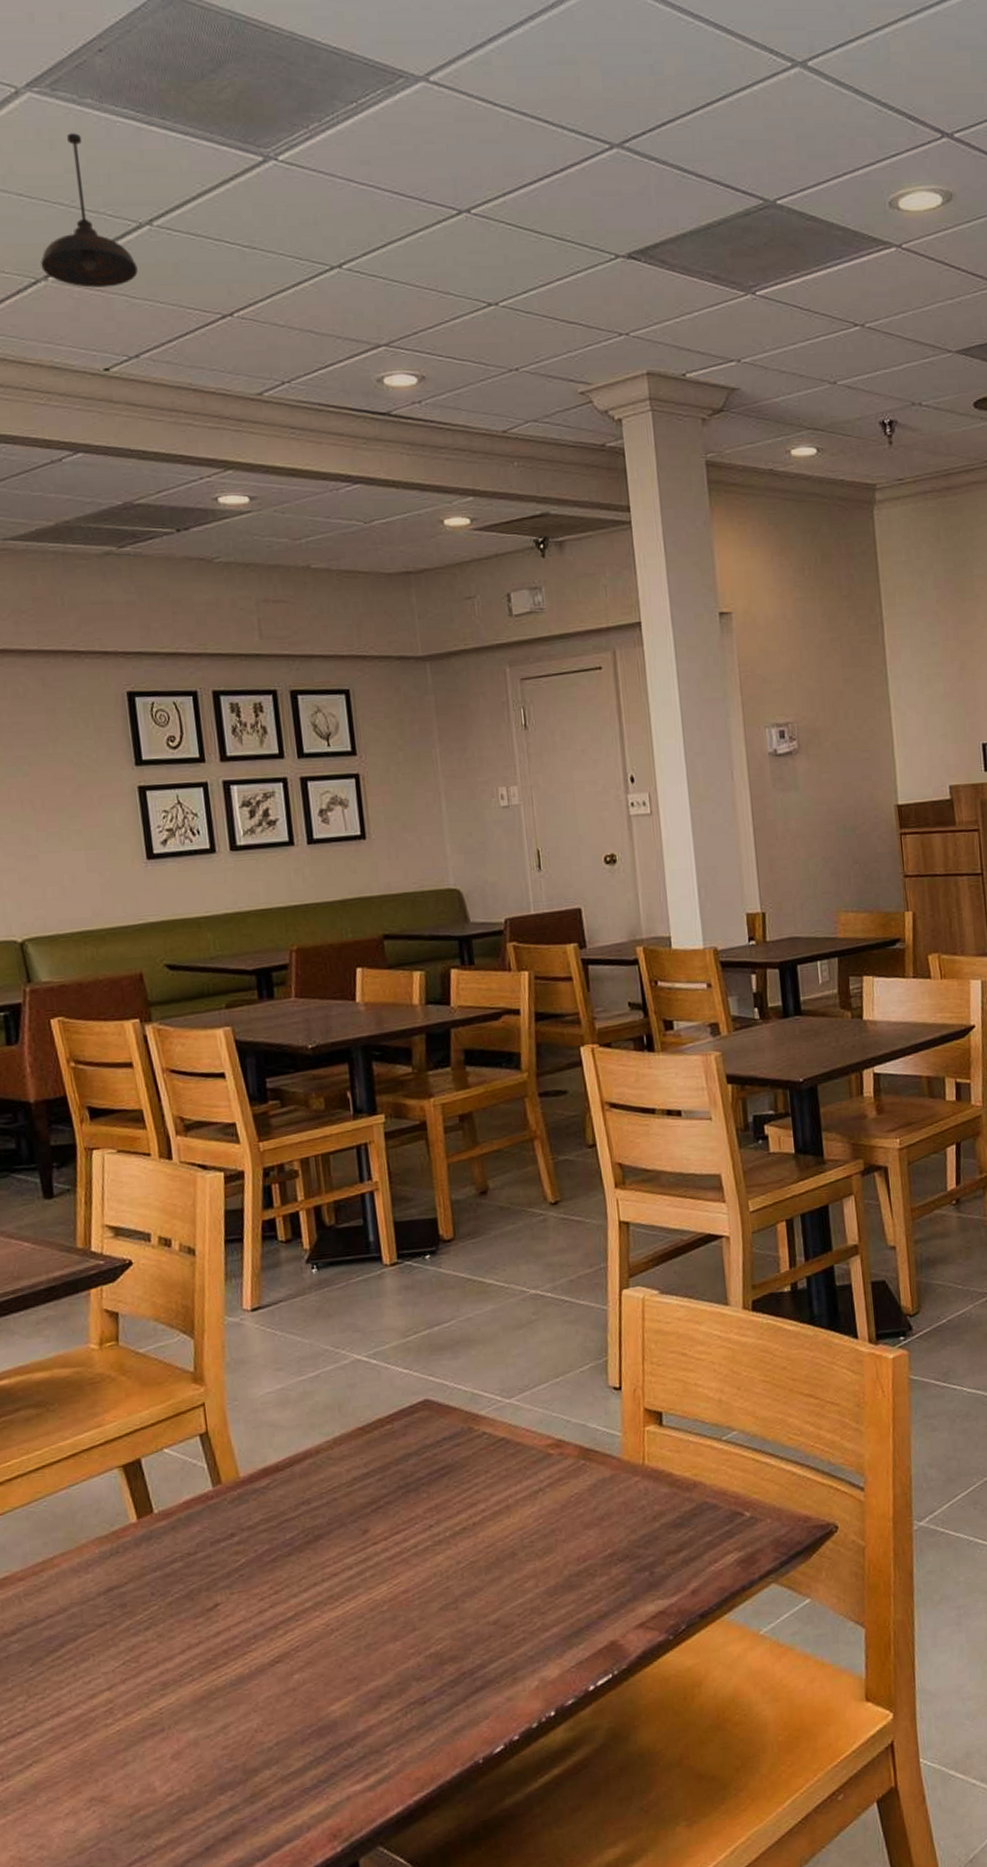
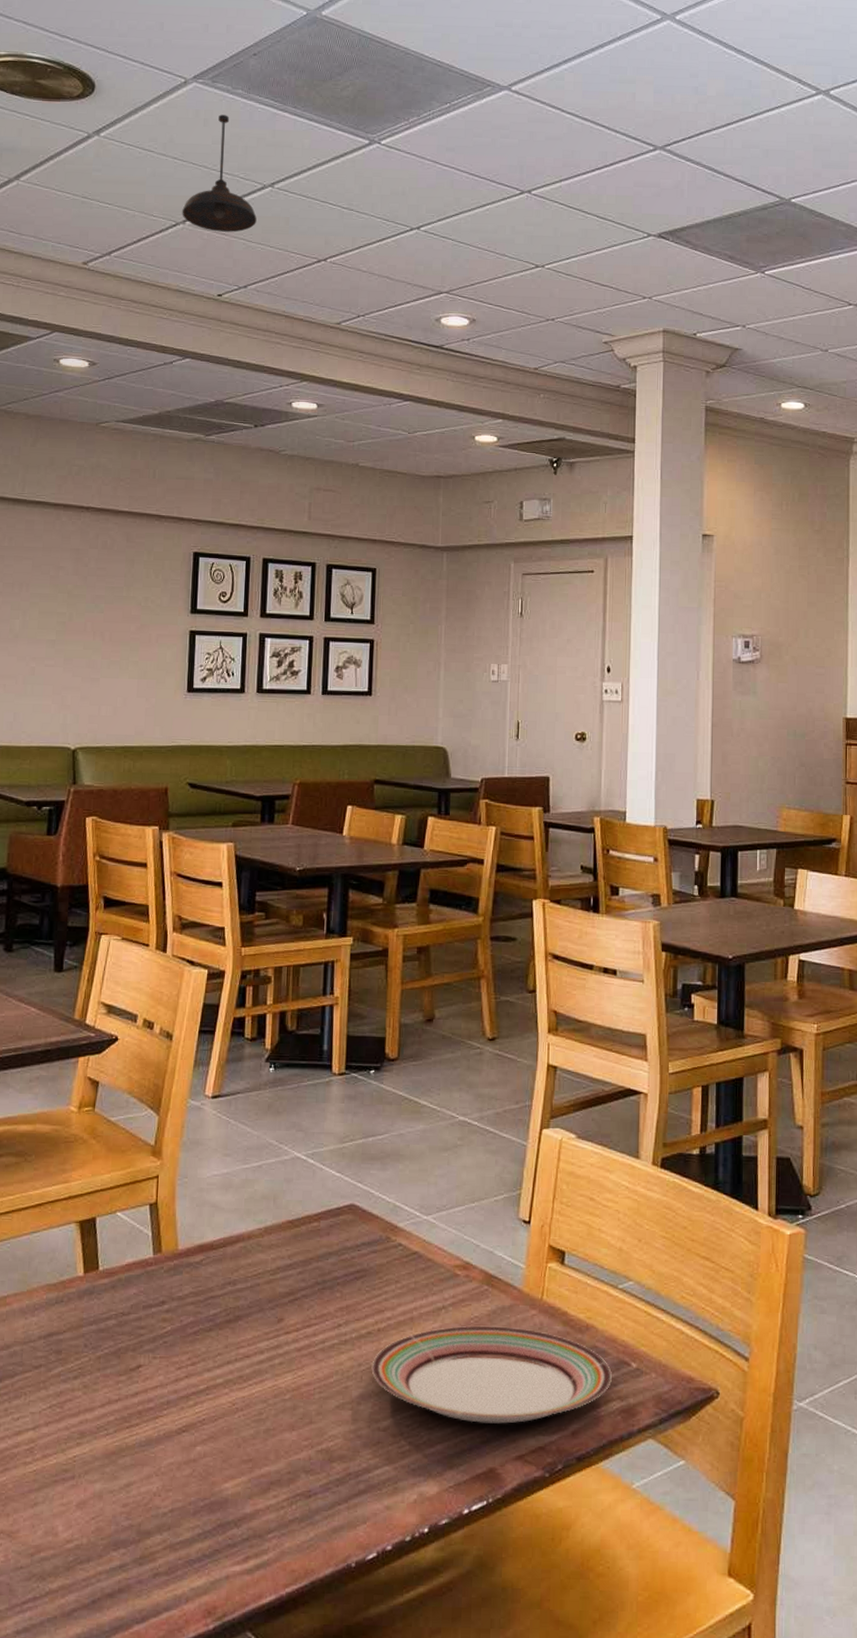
plate: none [471,1496,727,1600] -> present [371,1325,612,1424]

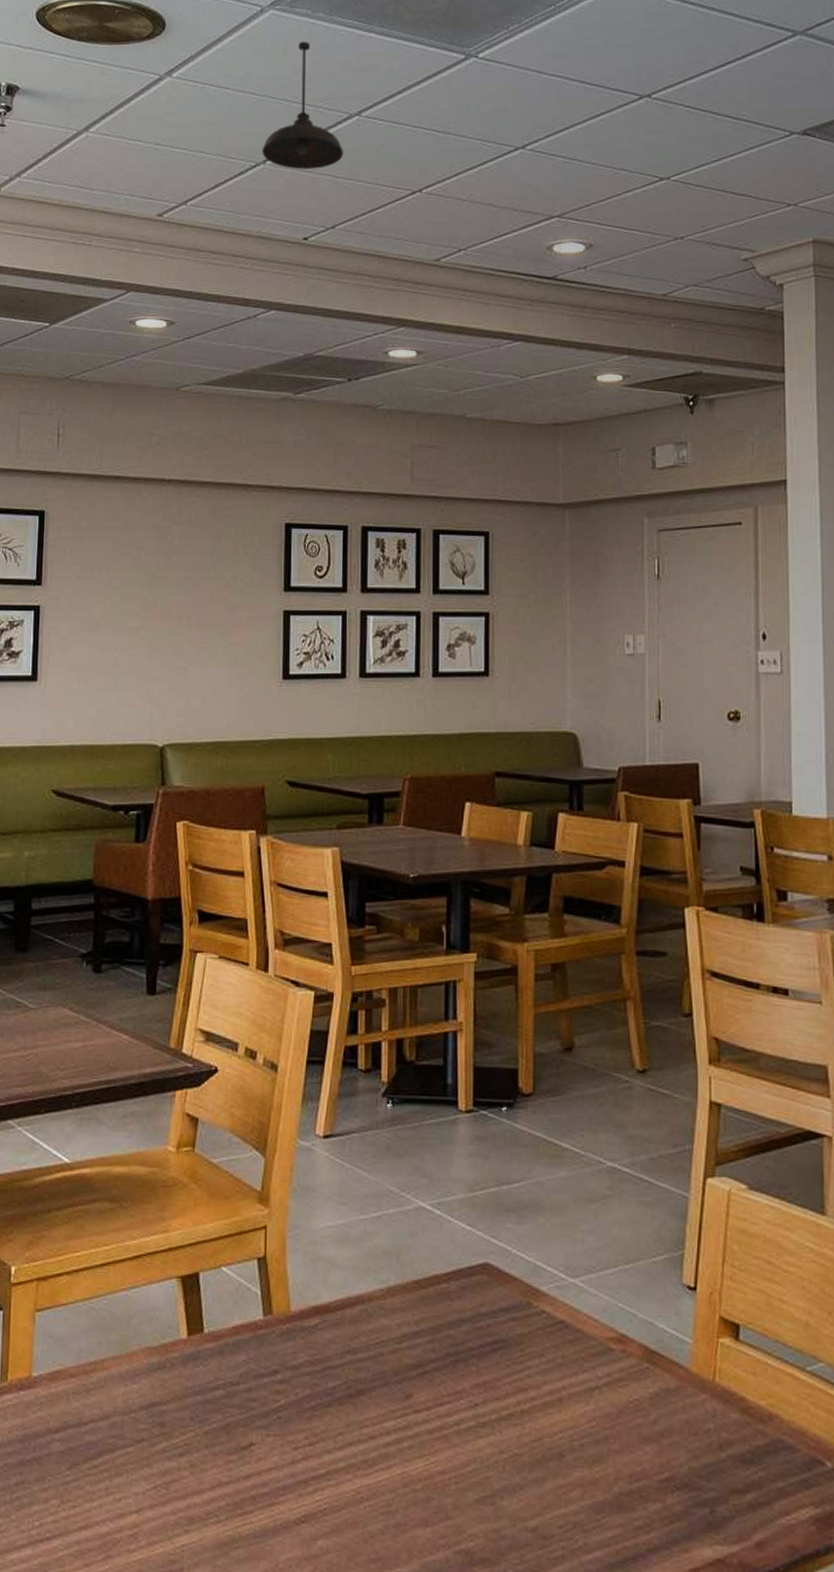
plate: present [371,1325,612,1424] -> none [515,1410,802,1530]

